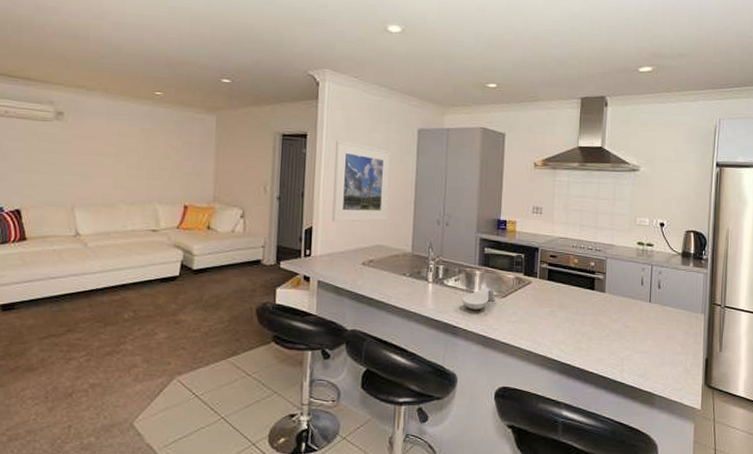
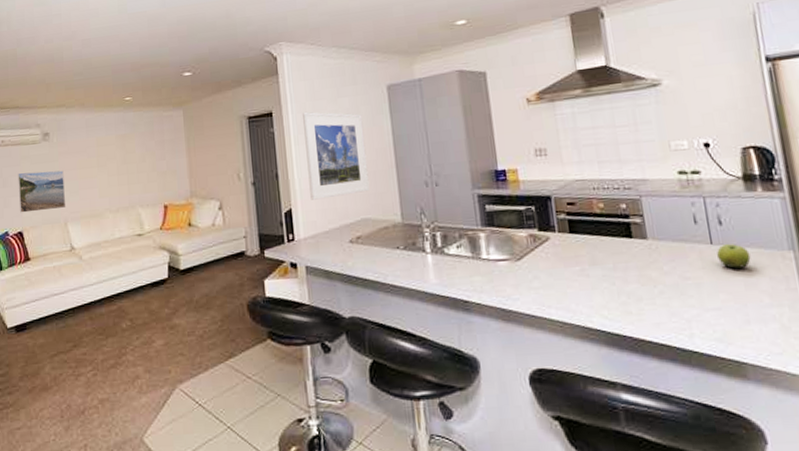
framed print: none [19,149,76,192] -> present [18,170,66,213]
spoon rest: present [461,288,496,310] -> none [468,251,510,279]
fruit: none [652,304,675,323] -> present [717,244,751,269]

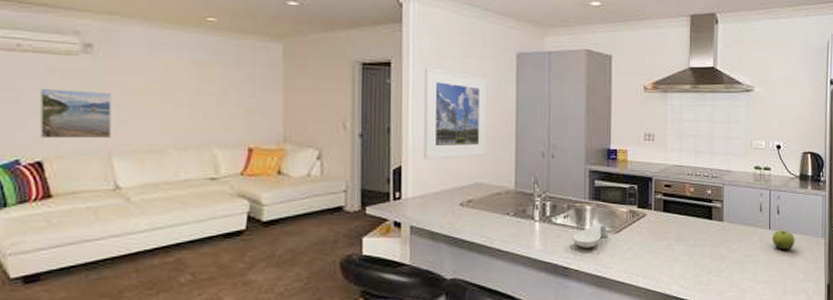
spoon rest: none [468,251,510,279] -> present [572,224,609,248]

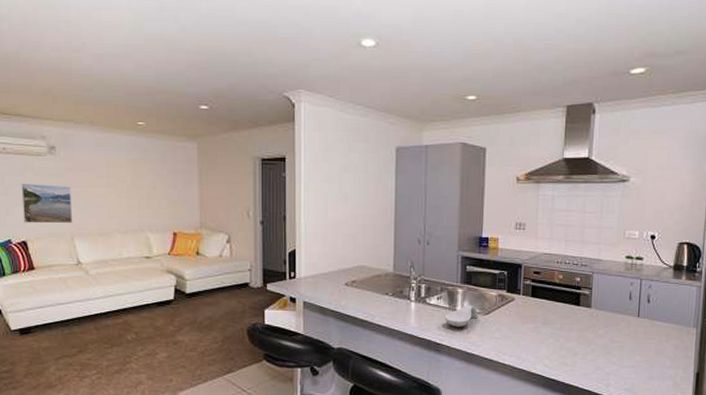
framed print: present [424,66,488,159] -> none [314,161,370,244]
fruit: present [772,230,795,250] -> none [641,318,665,338]

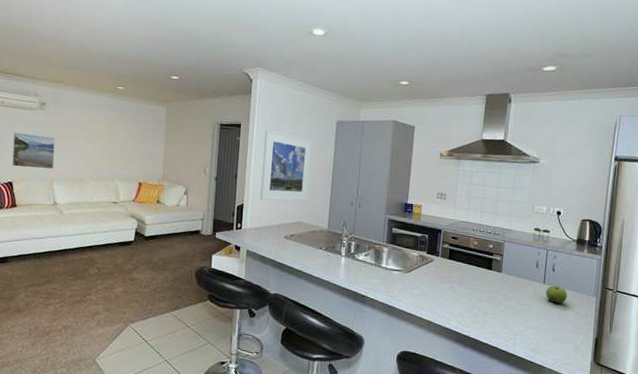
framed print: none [314,161,370,244] -> present [260,129,313,202]
spoon rest: present [444,305,479,327] -> none [370,263,401,282]
fruit: none [641,318,665,338] -> present [546,285,568,304]

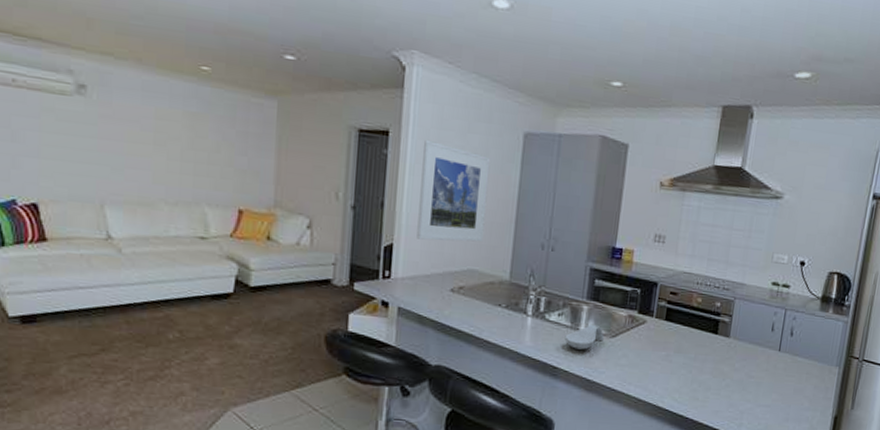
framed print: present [11,133,55,169] -> none [34,129,105,186]
spoon rest: none [370,263,401,282] -> present [564,325,604,350]
fruit: present [546,285,568,304] -> none [780,353,806,375]

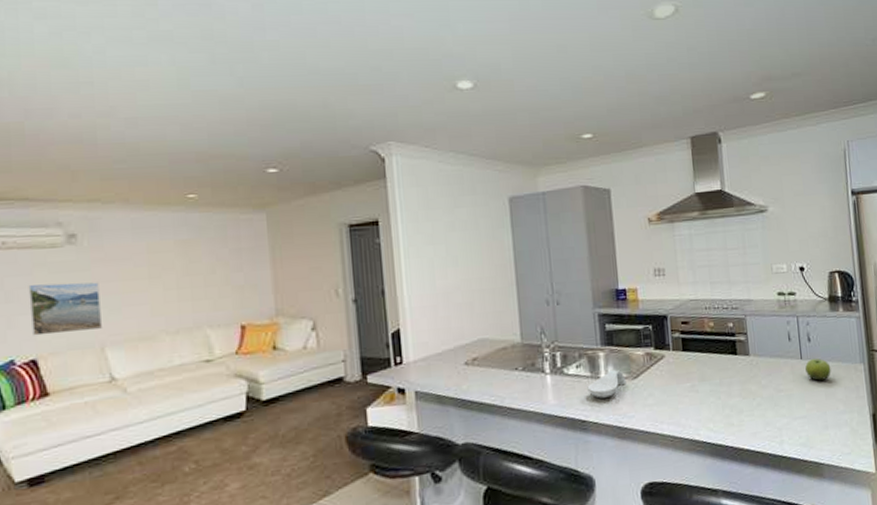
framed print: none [34,129,105,186] -> present [28,282,103,336]
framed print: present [416,139,491,242] -> none [414,221,488,319]
fruit: none [780,353,806,375] -> present [805,358,831,381]

